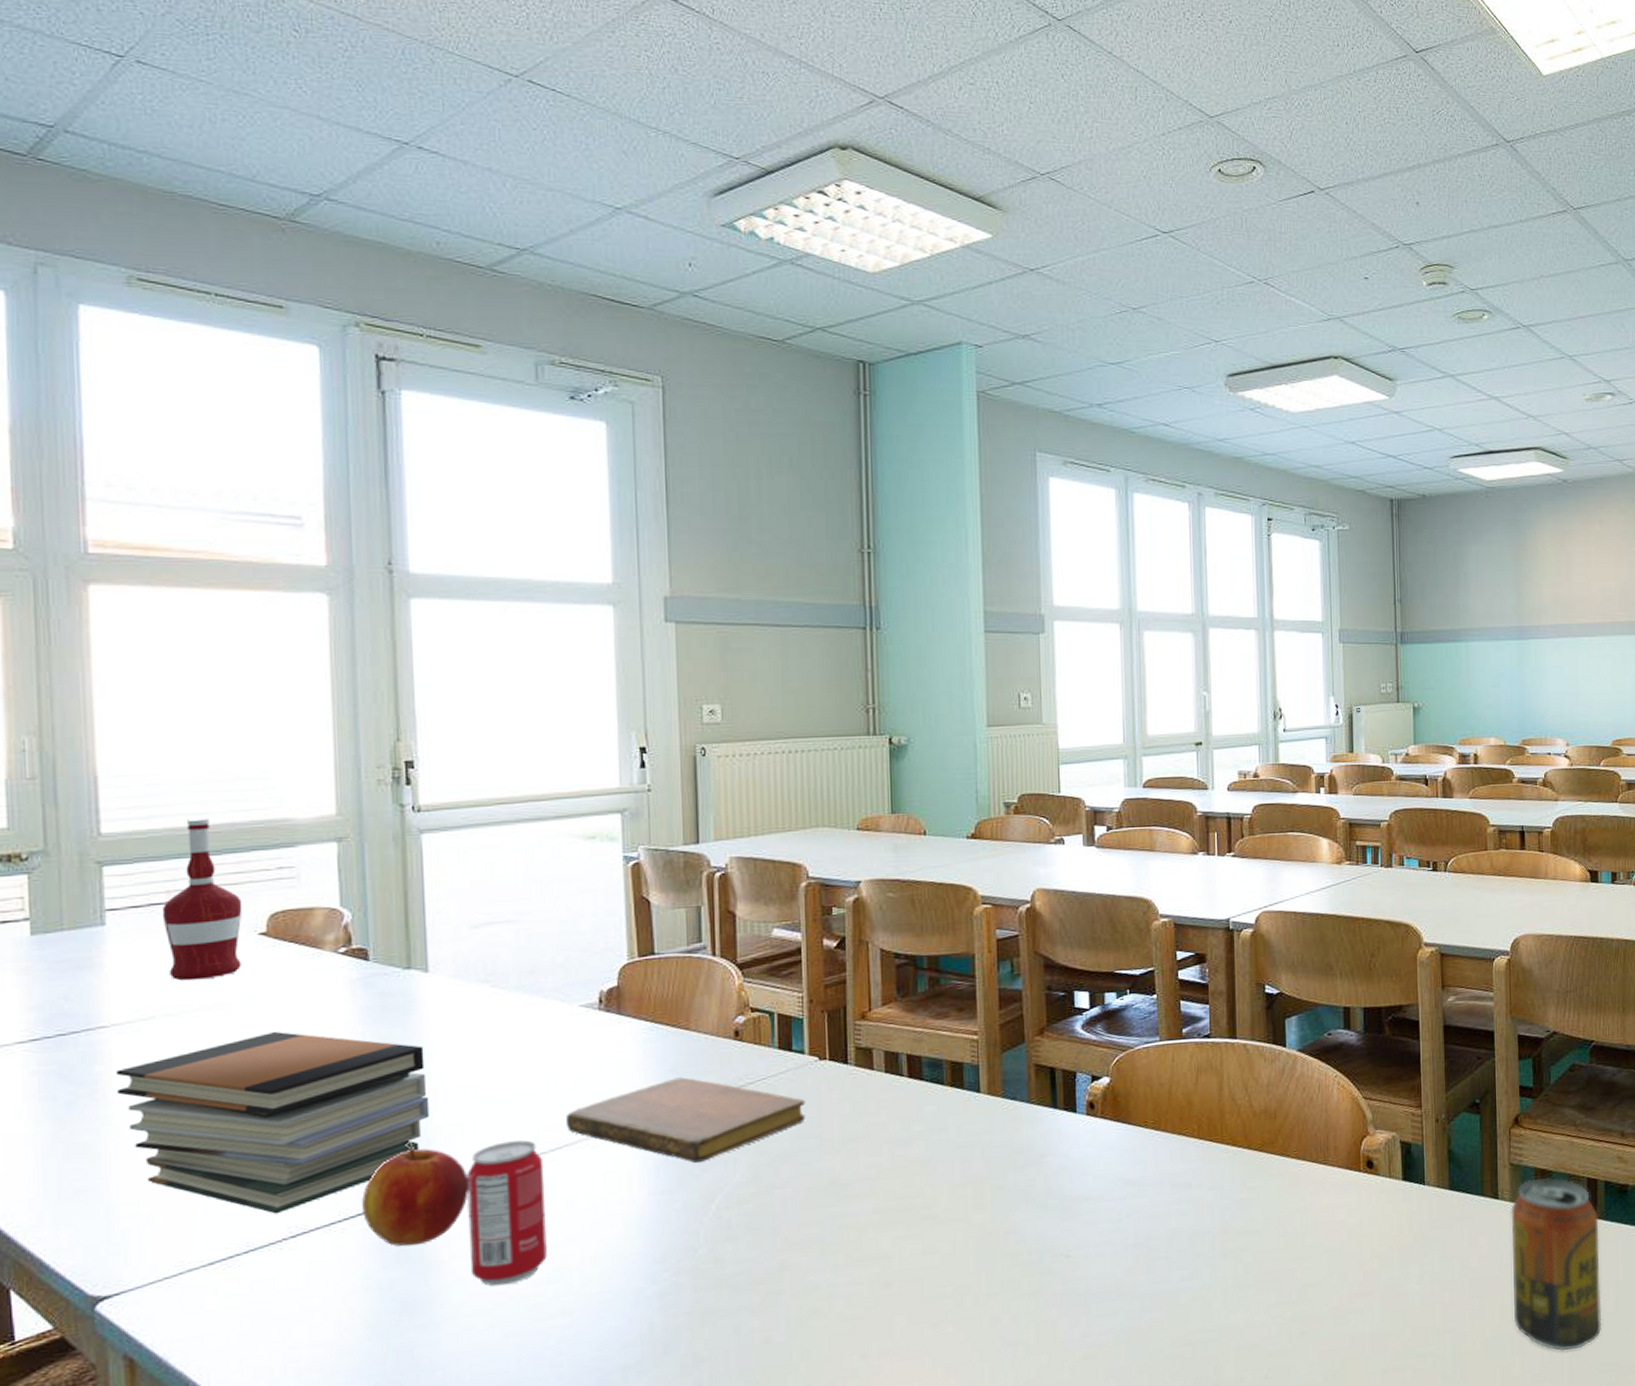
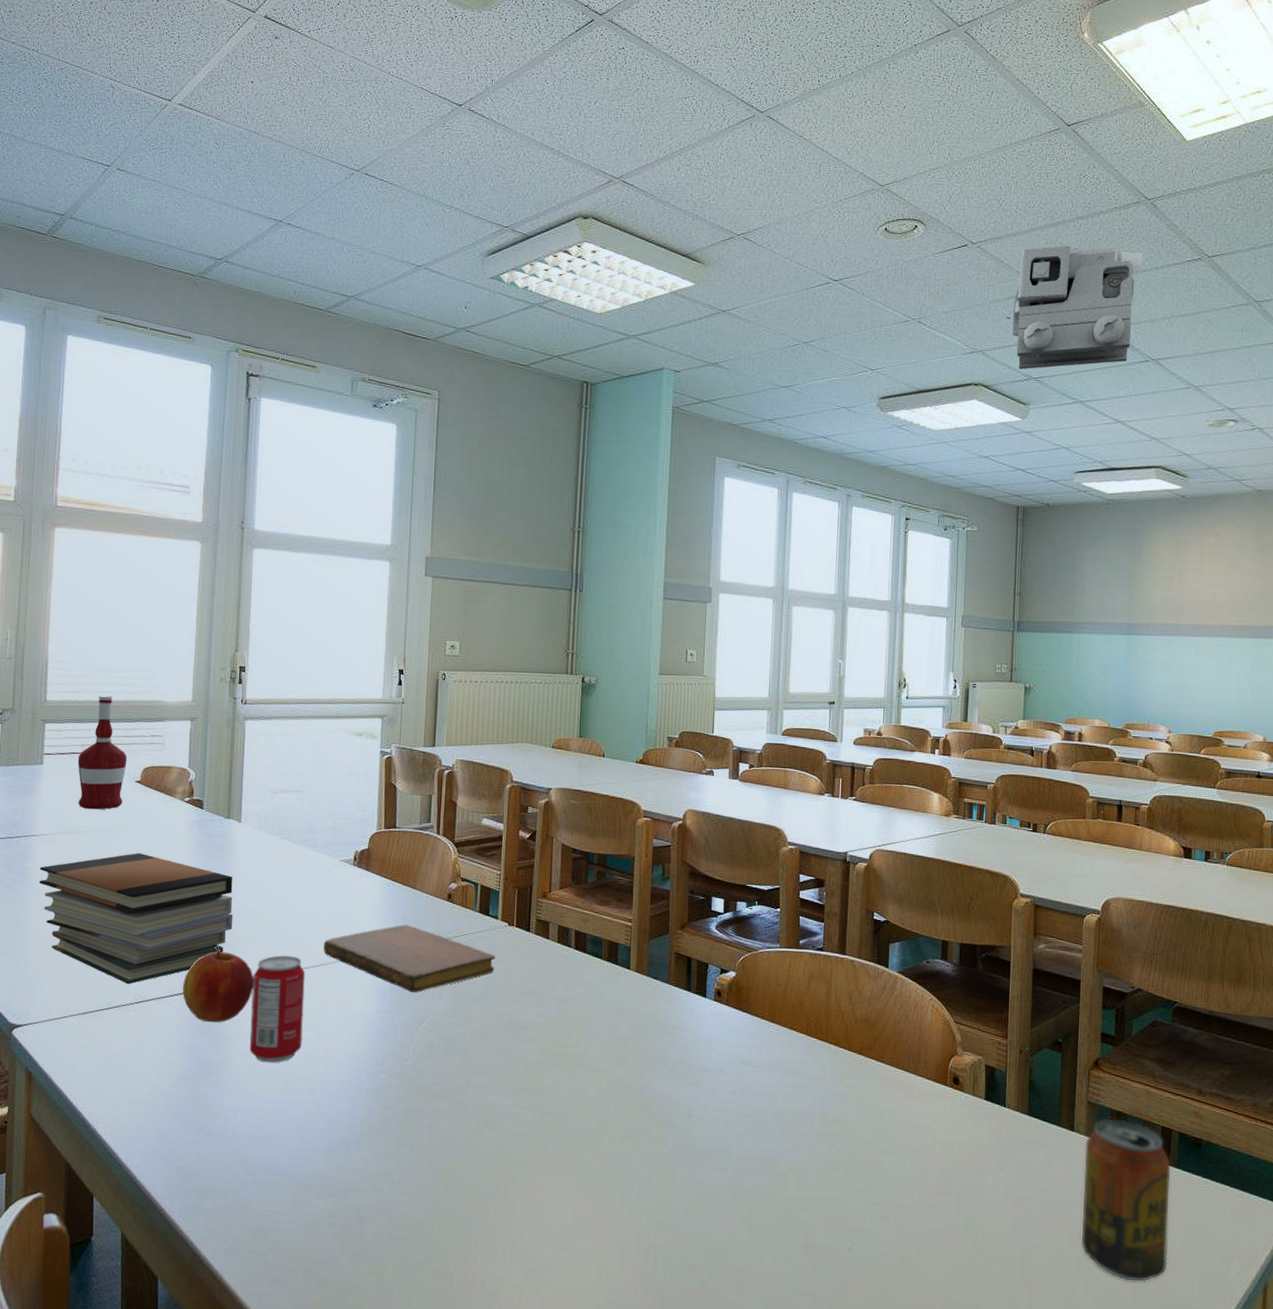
total station: none [1371,193,1507,339] -> present [1013,245,1143,370]

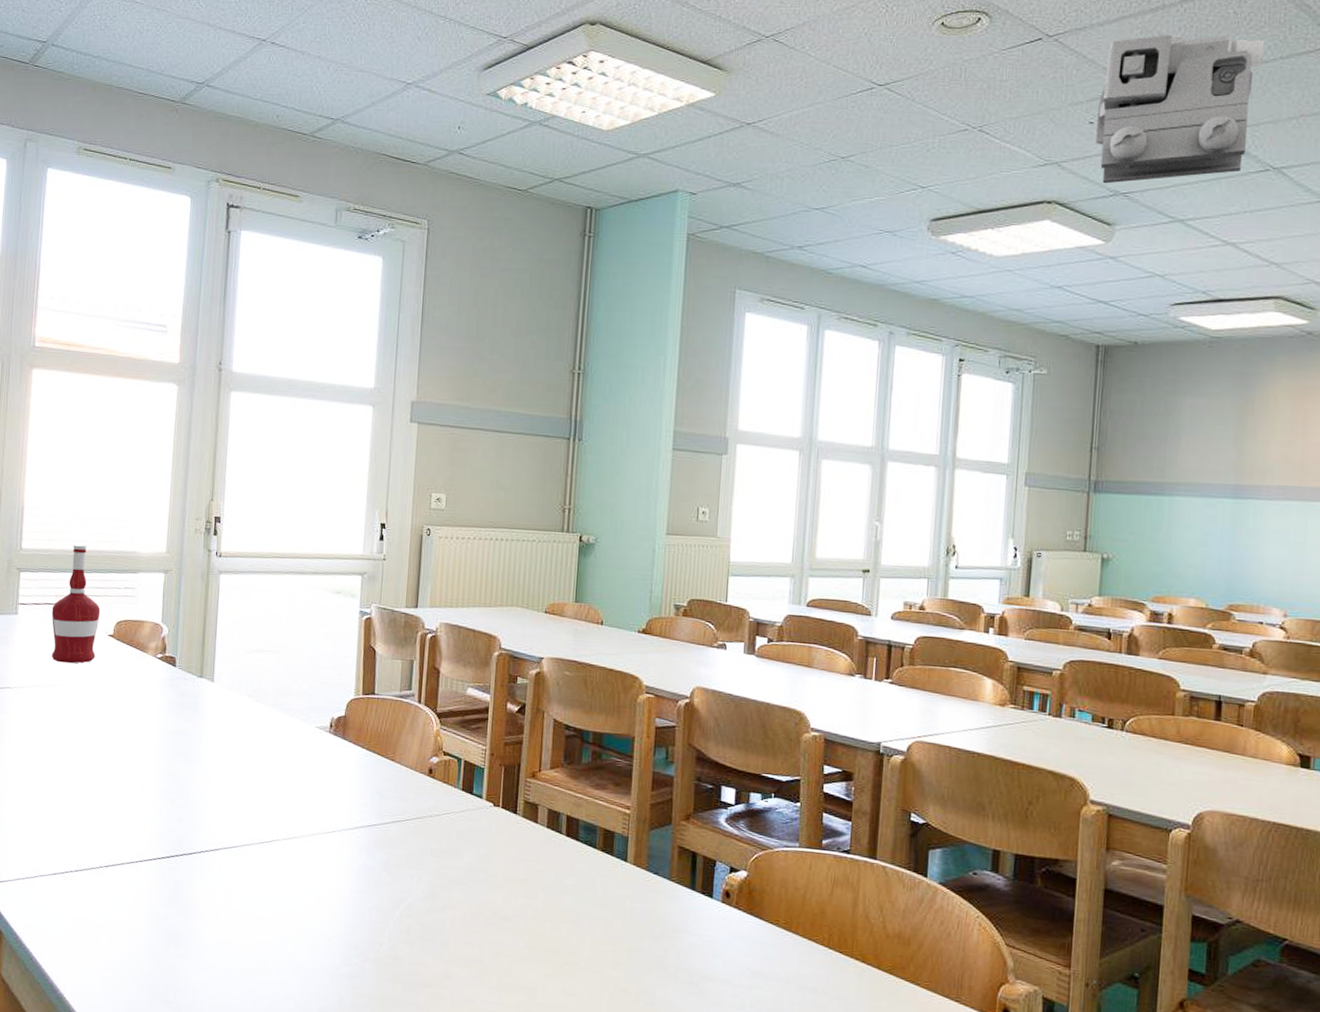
book stack: present [39,852,233,985] -> none [13,709,205,847]
apple: present [183,945,254,1023] -> none [152,810,225,893]
beverage can: present [249,955,305,1063] -> none [218,825,277,939]
notebook: present [323,924,495,992] -> none [296,799,479,873]

